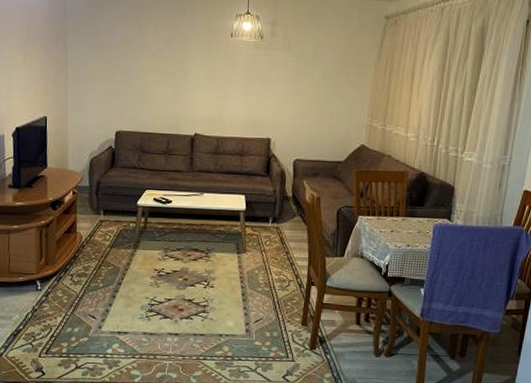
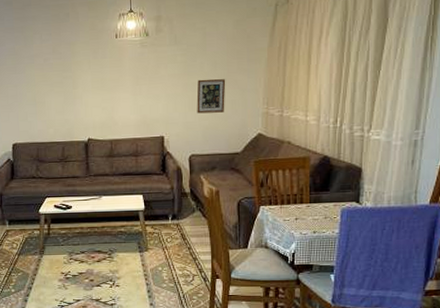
picture frame: none [304,86,334,121] -> present [196,79,226,114]

